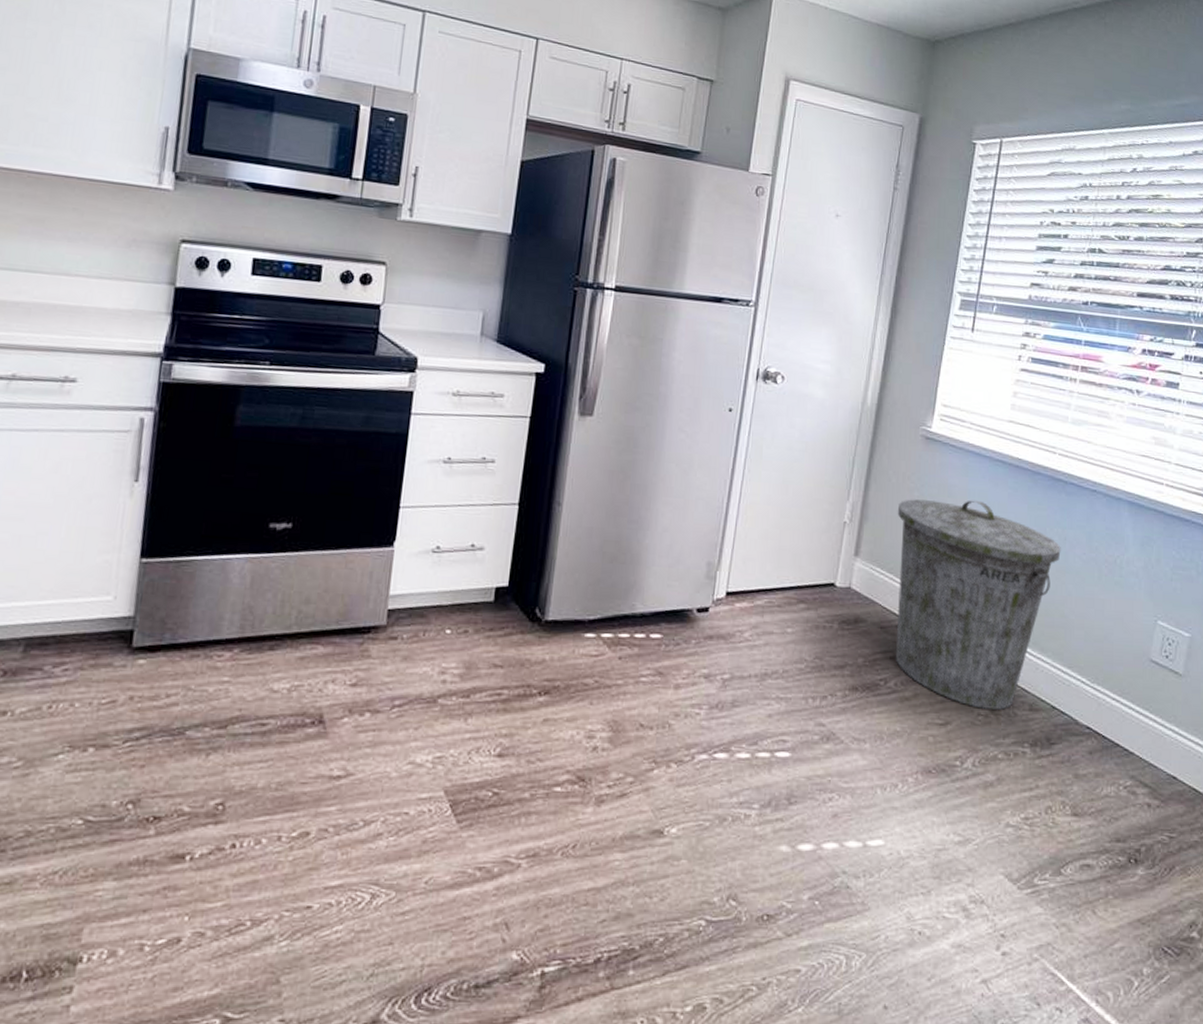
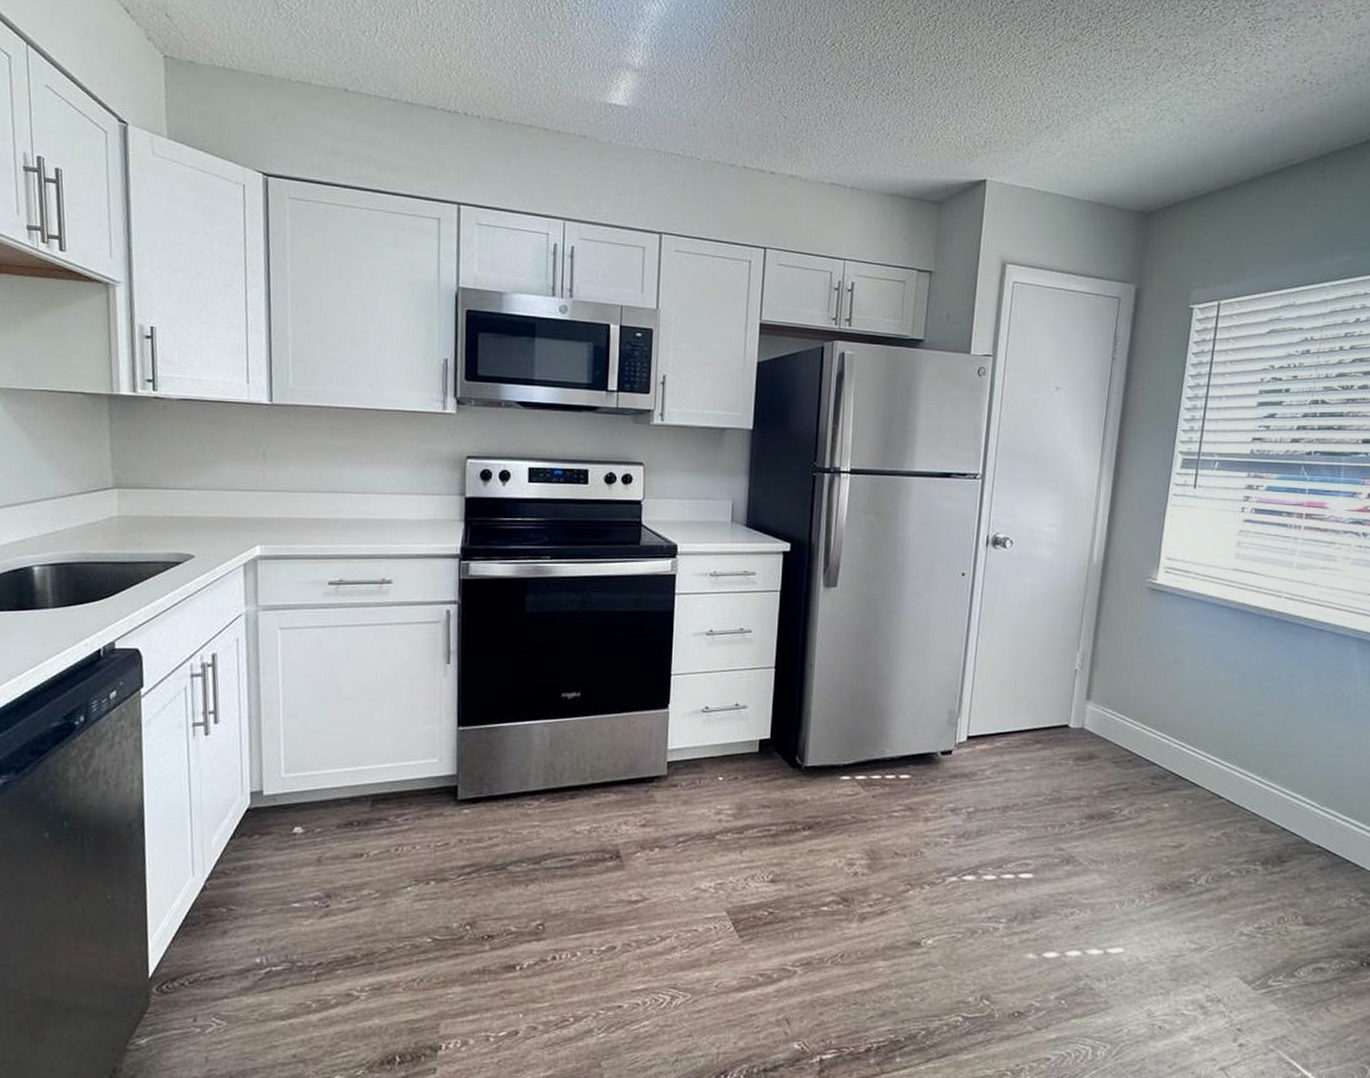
trash can: present [895,499,1061,710] -> none [1126,644,1288,832]

